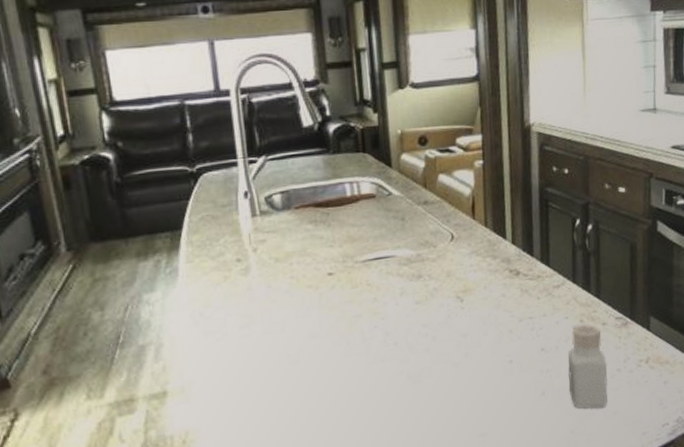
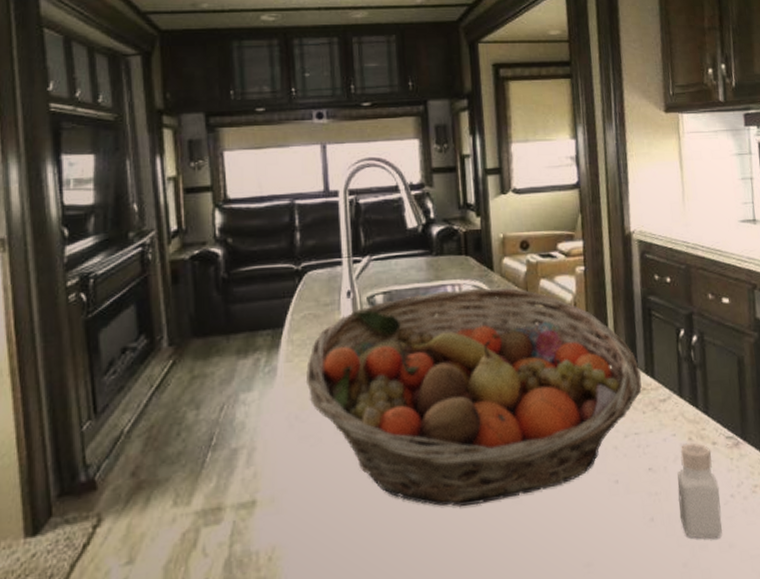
fruit basket: none [207,183,537,390] -> present [306,287,642,507]

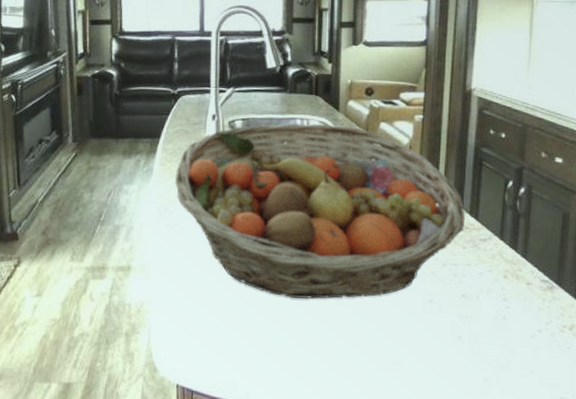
pepper shaker: present [677,442,723,539] -> none [486,279,528,364]

